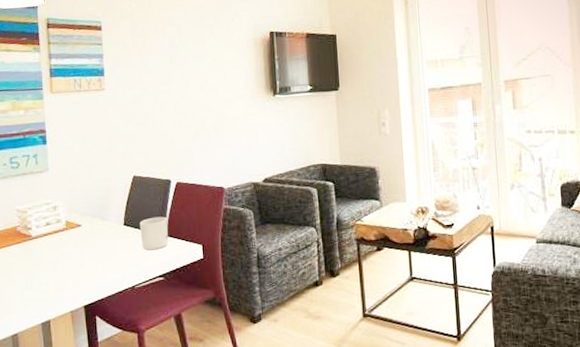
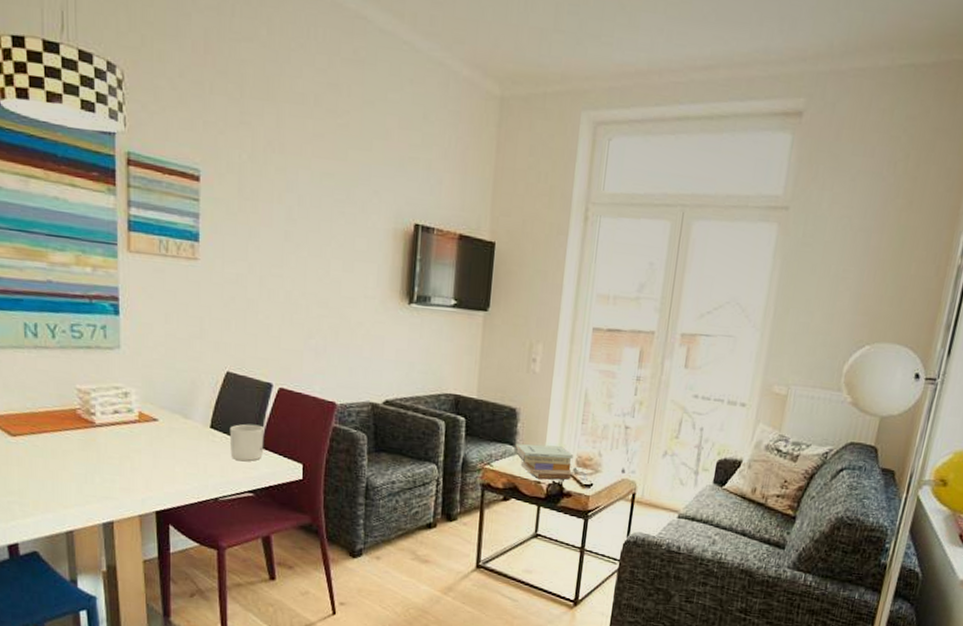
books: none [380,194,434,227] -> present [515,443,574,480]

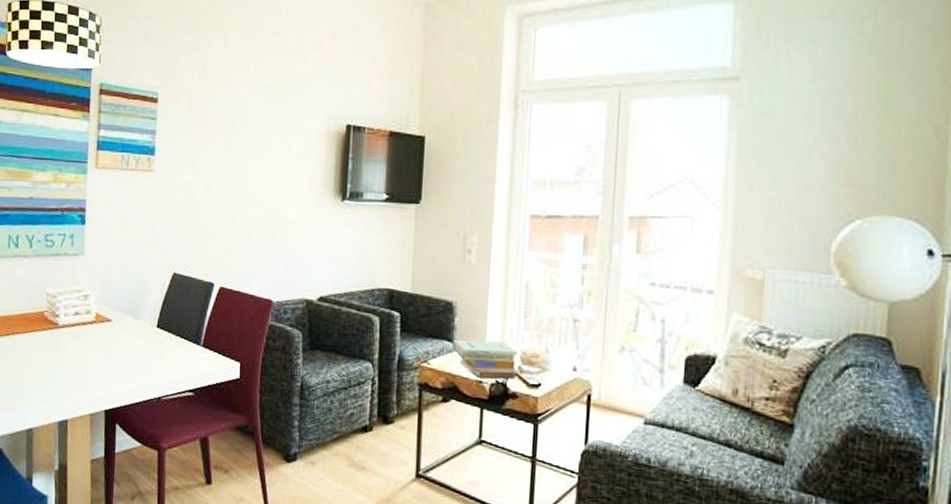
mug: present [229,423,265,462] -> none [173,323,206,361]

